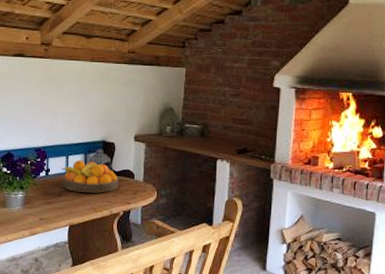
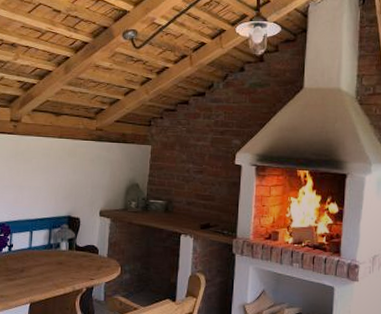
fruit bowl: present [61,160,119,193] -> none [24,236,83,269]

